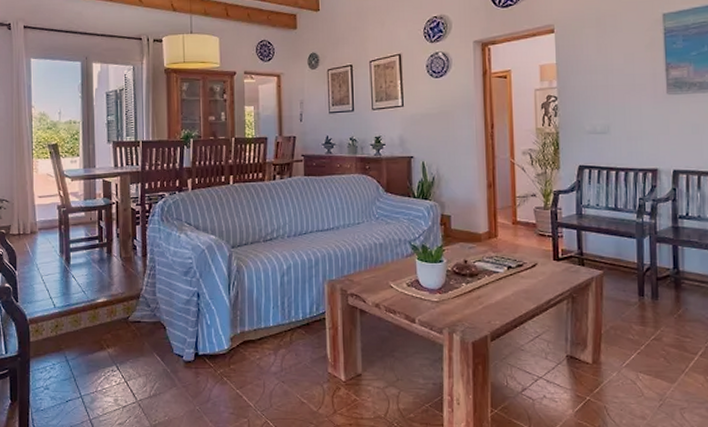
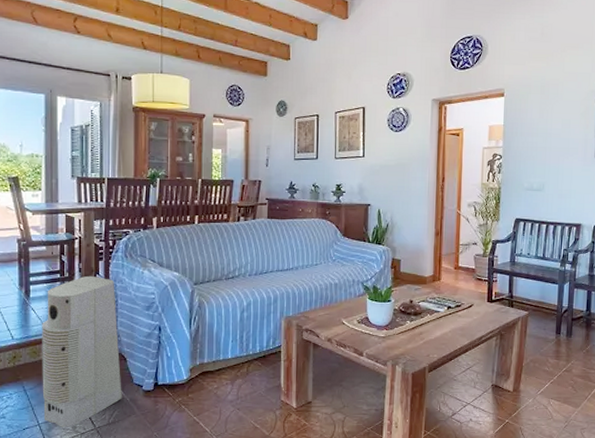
air purifier: none [82,241,163,401] -> present [42,275,122,428]

